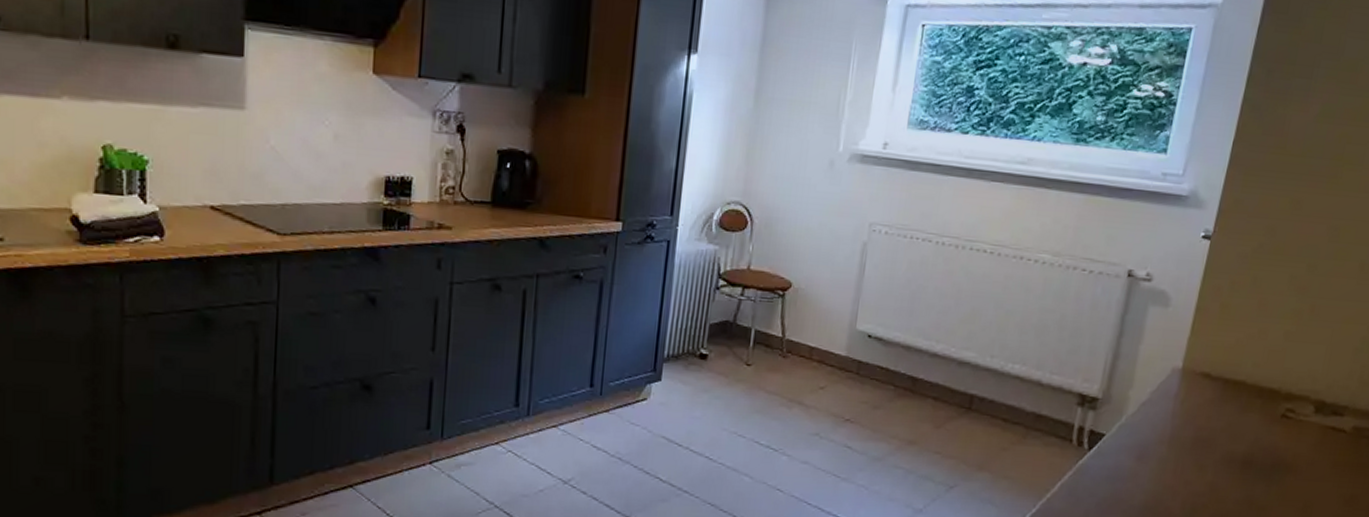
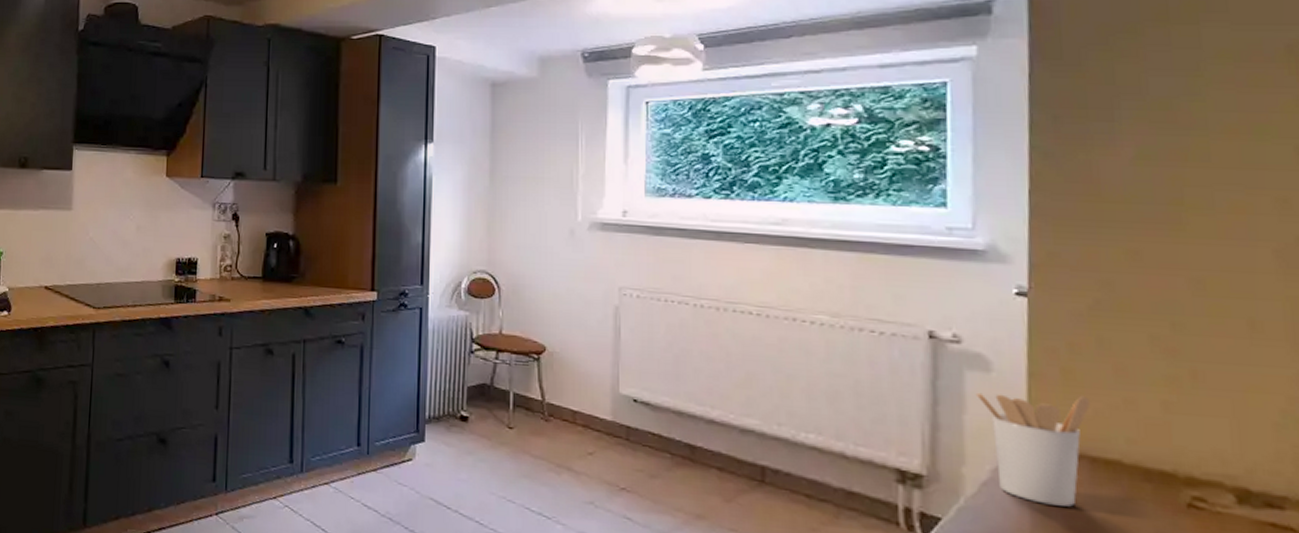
utensil holder: none [1152,325,1236,420] -> present [975,392,1091,507]

